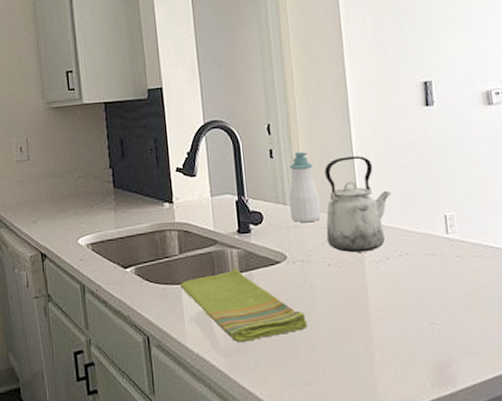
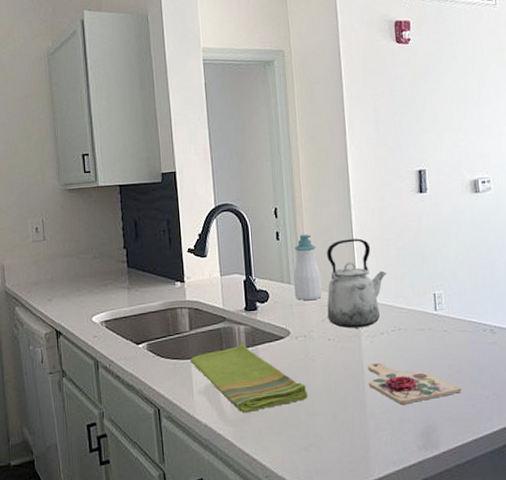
cutting board: none [372,291,479,336] -> present [367,363,462,405]

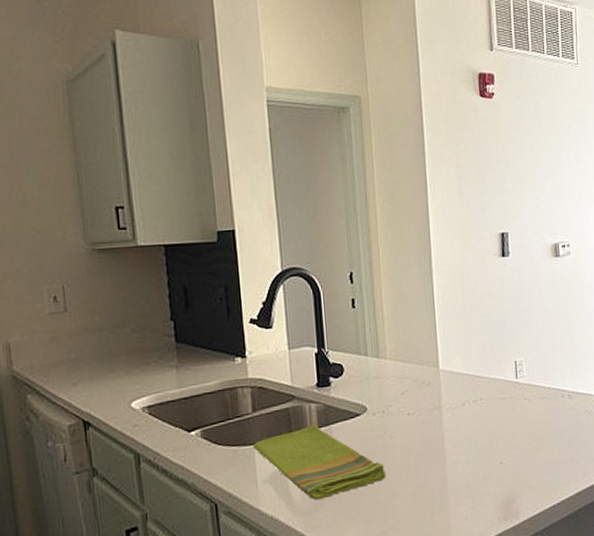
soap bottle: present [293,233,323,301] -> none [370,300,403,374]
kettle: present [327,238,387,328] -> none [406,305,469,401]
cutting board: present [367,363,462,405] -> none [448,436,541,477]

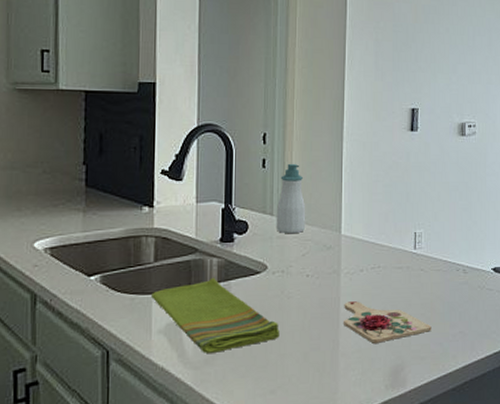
soap bottle: none [370,300,403,374] -> present [276,163,306,234]
cutting board: none [448,436,541,477] -> present [344,301,432,343]

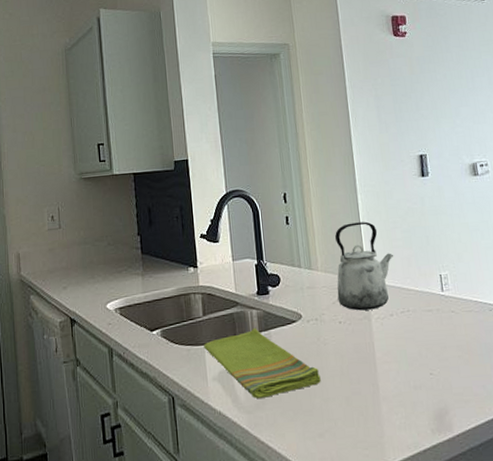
soap bottle: present [276,163,306,234] -> none [303,218,333,284]
kettle: none [308,172,372,265] -> present [335,221,394,311]
cutting board: present [344,301,432,343] -> none [378,345,472,387]

